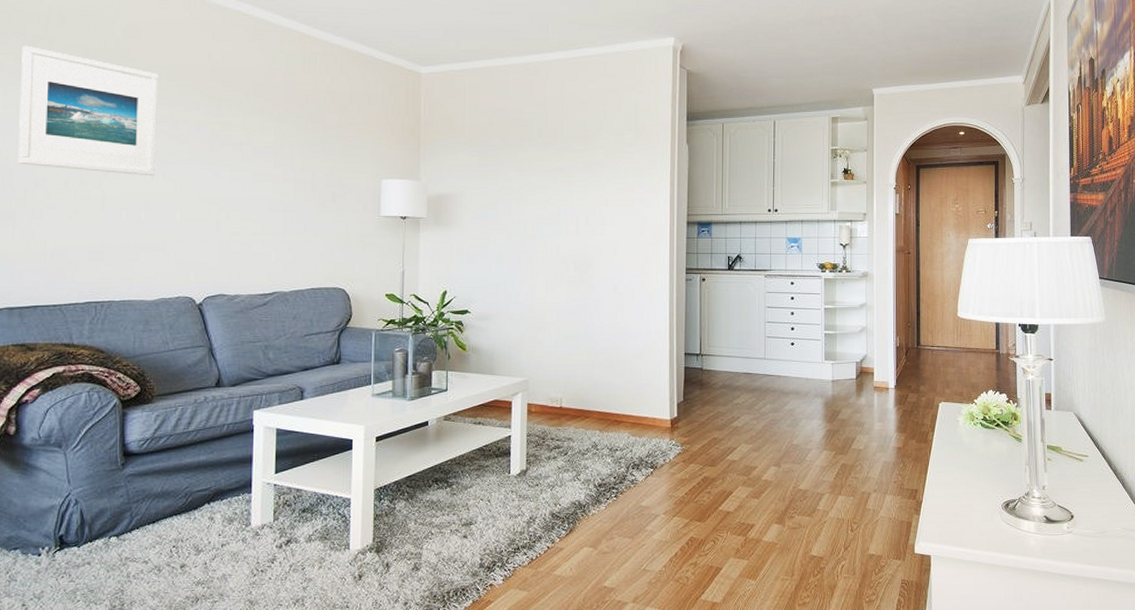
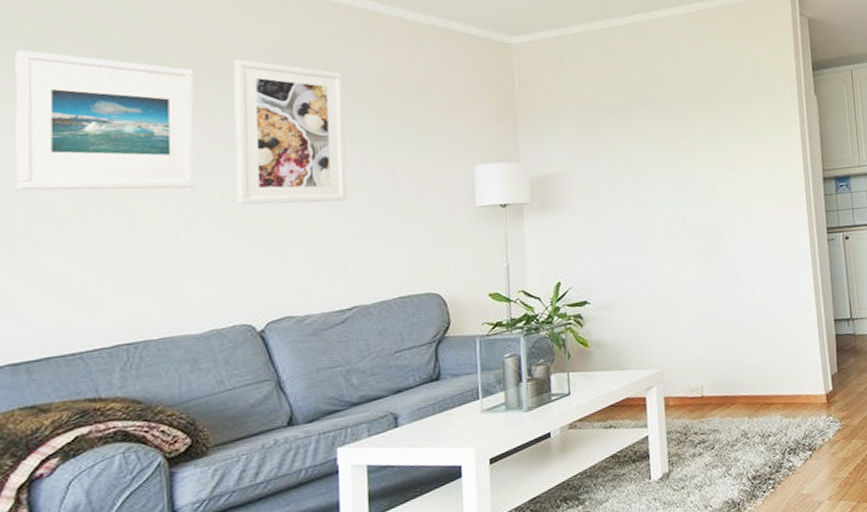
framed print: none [187,68,278,200] -> present [233,59,348,205]

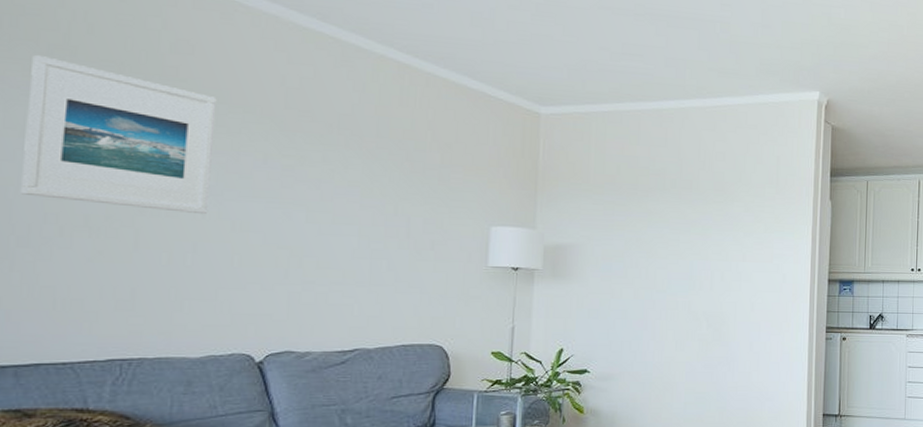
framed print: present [233,59,348,205] -> none [248,93,369,245]

